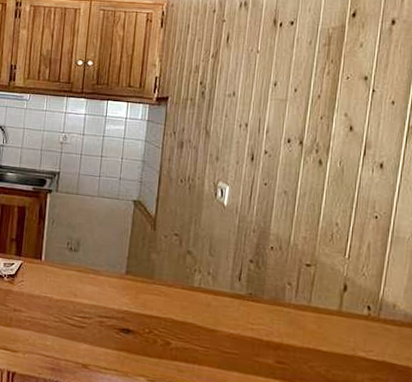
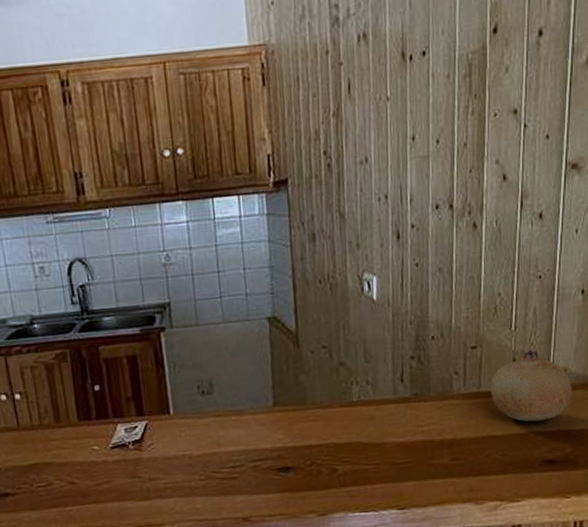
fruit: none [320,277,400,349] -> present [491,348,572,422]

